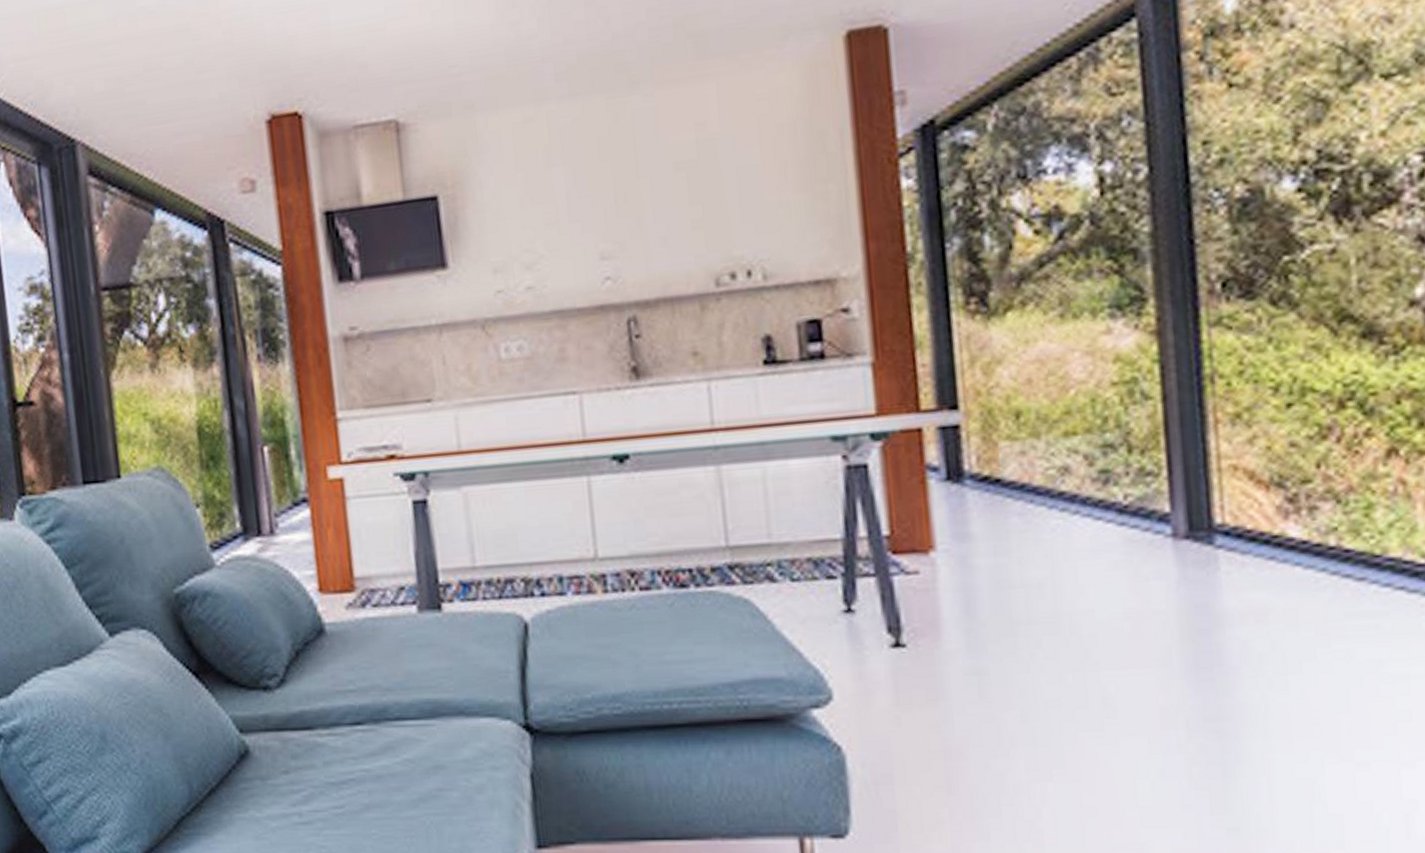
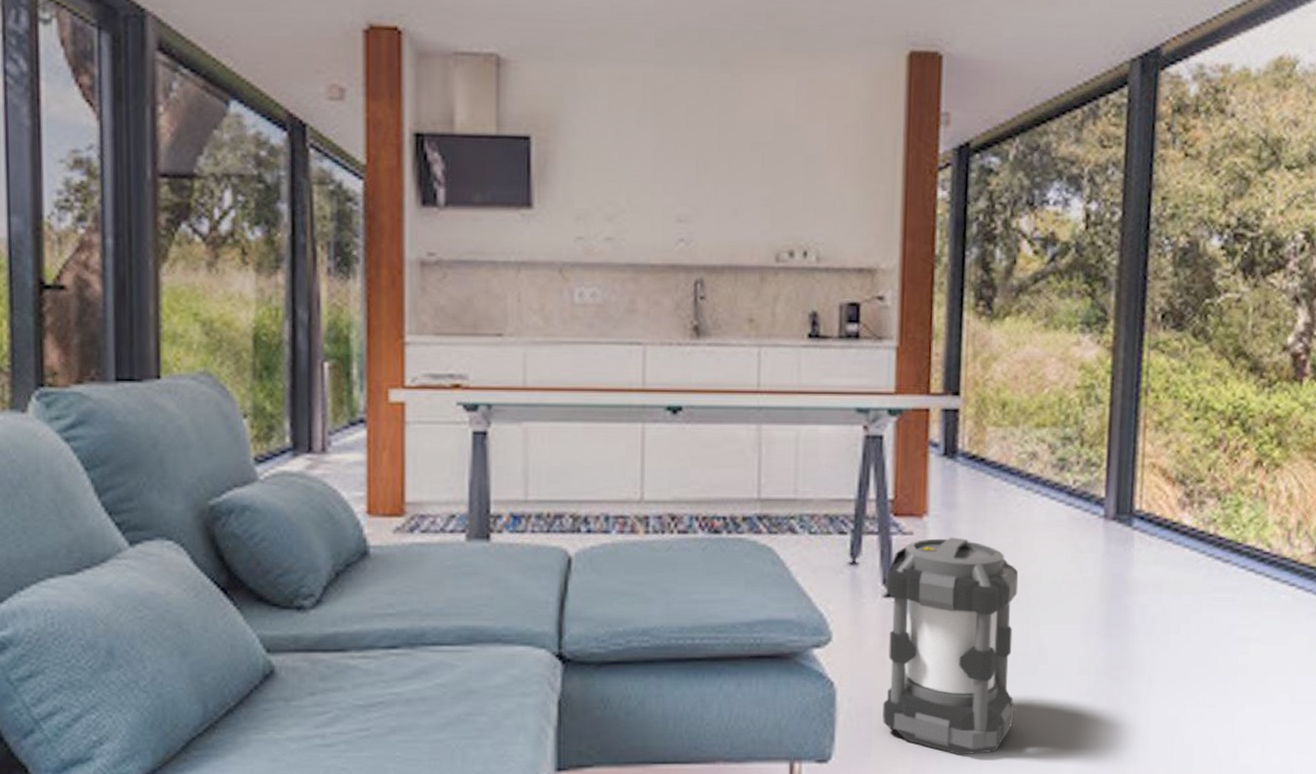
lantern: none [892,573,1079,829] -> present [882,537,1019,756]

